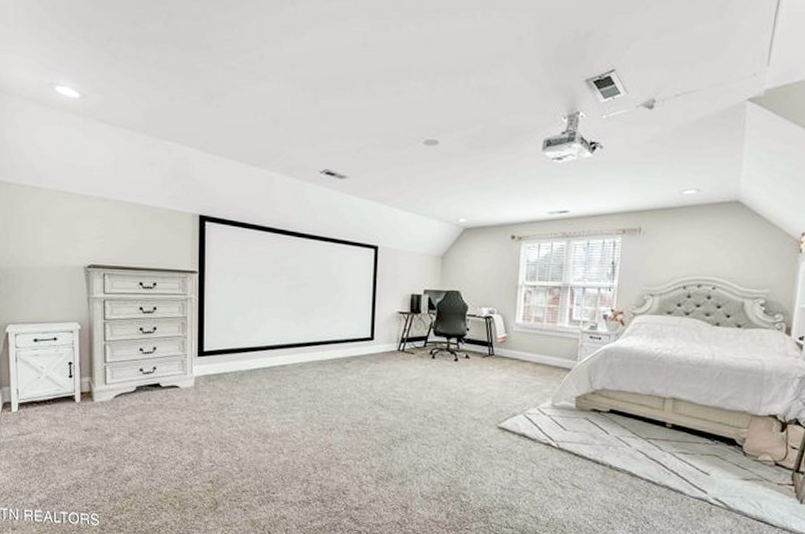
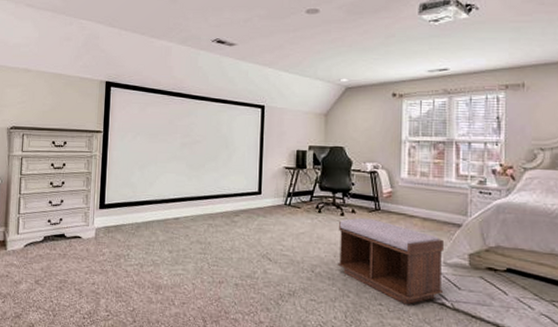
bench: none [450,363,553,446] -> present [338,217,443,305]

